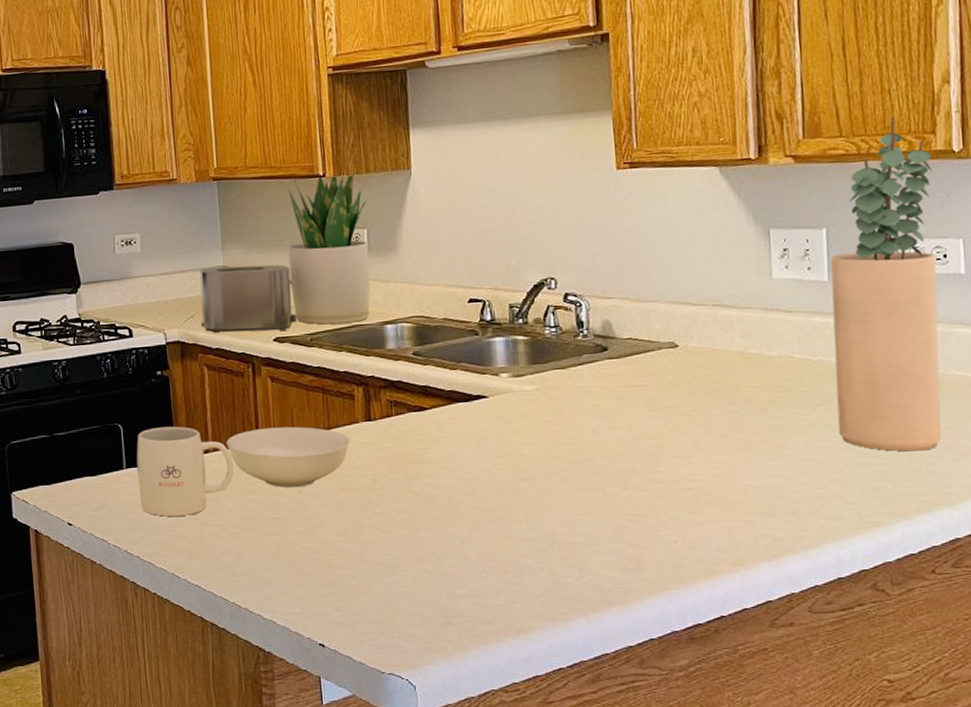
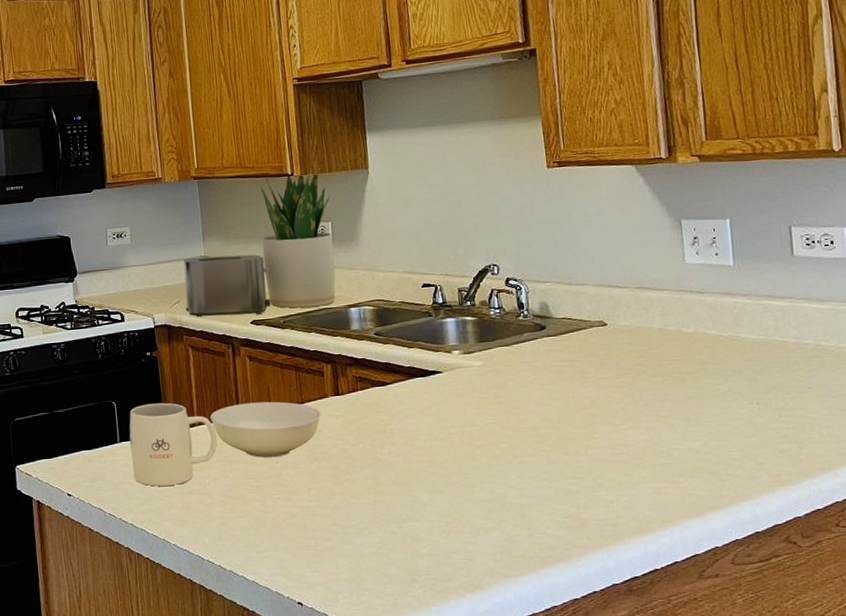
vase: present [830,117,942,452] -> none [734,121,838,417]

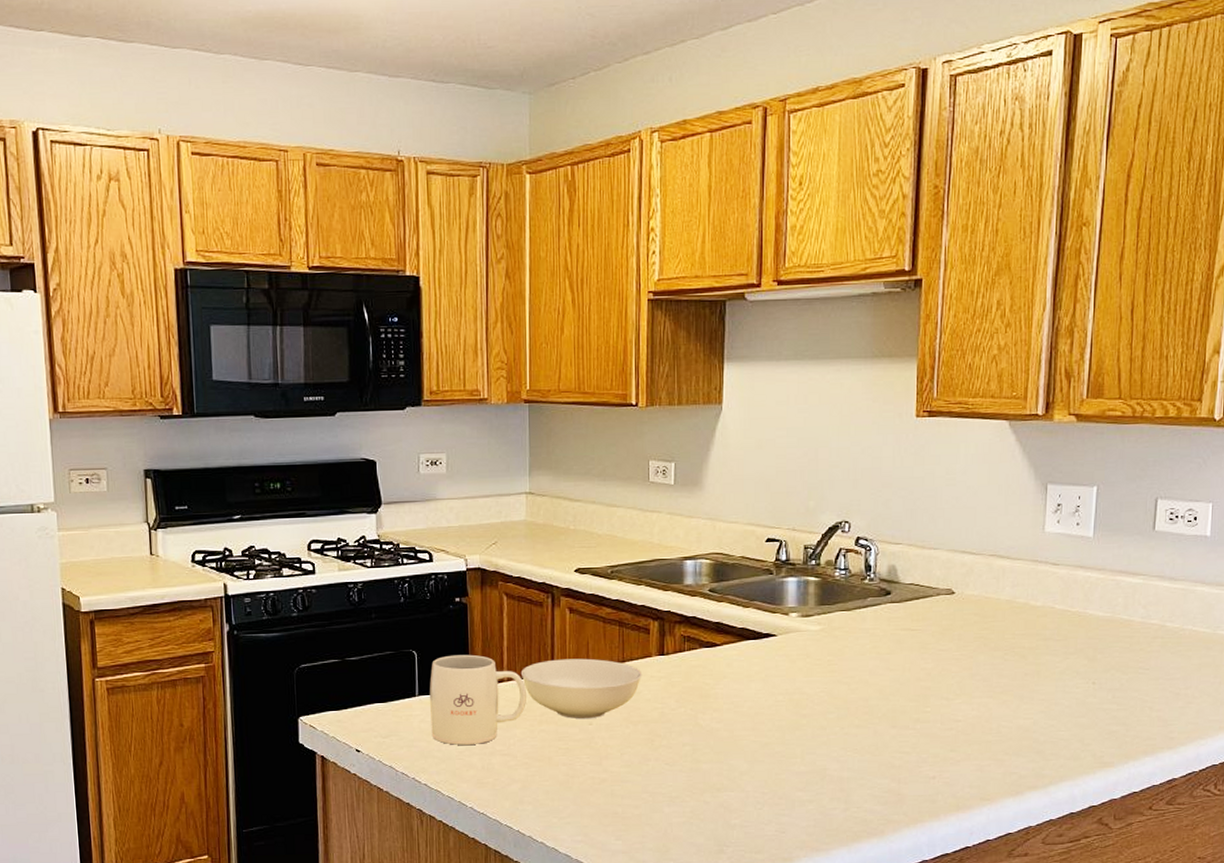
toaster: present [183,254,271,318] -> none [503,493,600,563]
planter: present [260,173,336,309] -> none [595,404,677,557]

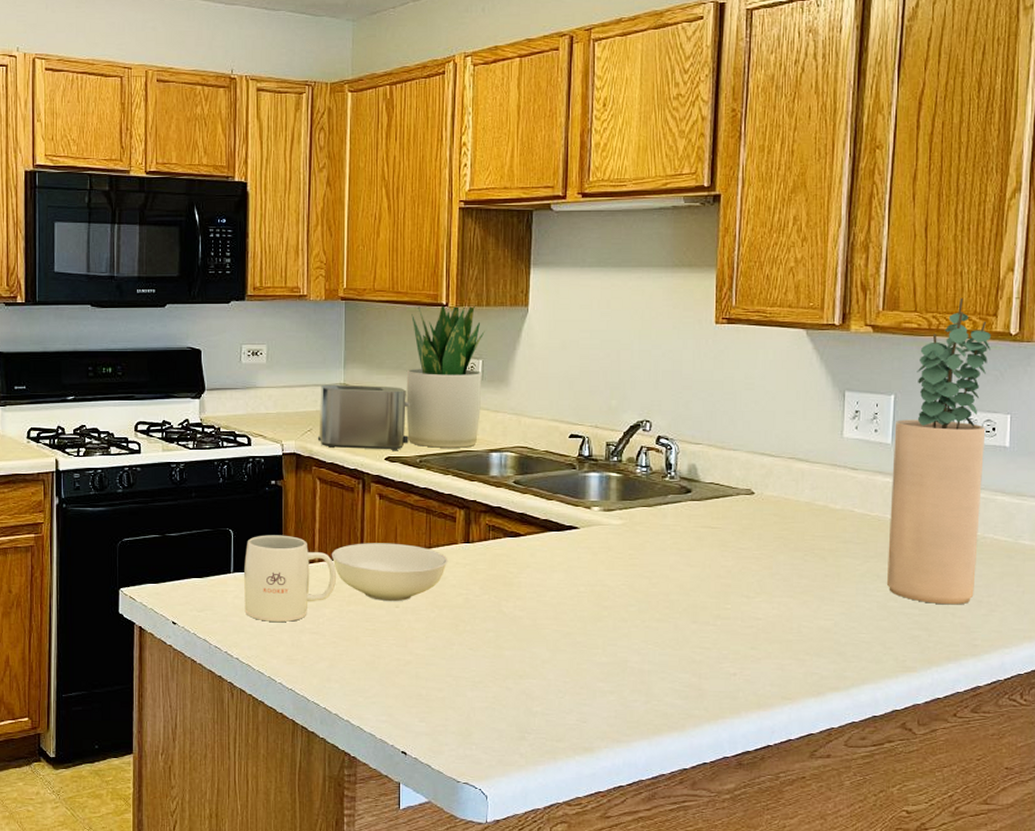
toaster: none [503,493,600,563] -> present [317,384,410,451]
planter: none [595,404,677,557] -> present [406,304,485,448]
vase: none [1085,383,1196,699] -> present [886,298,992,605]

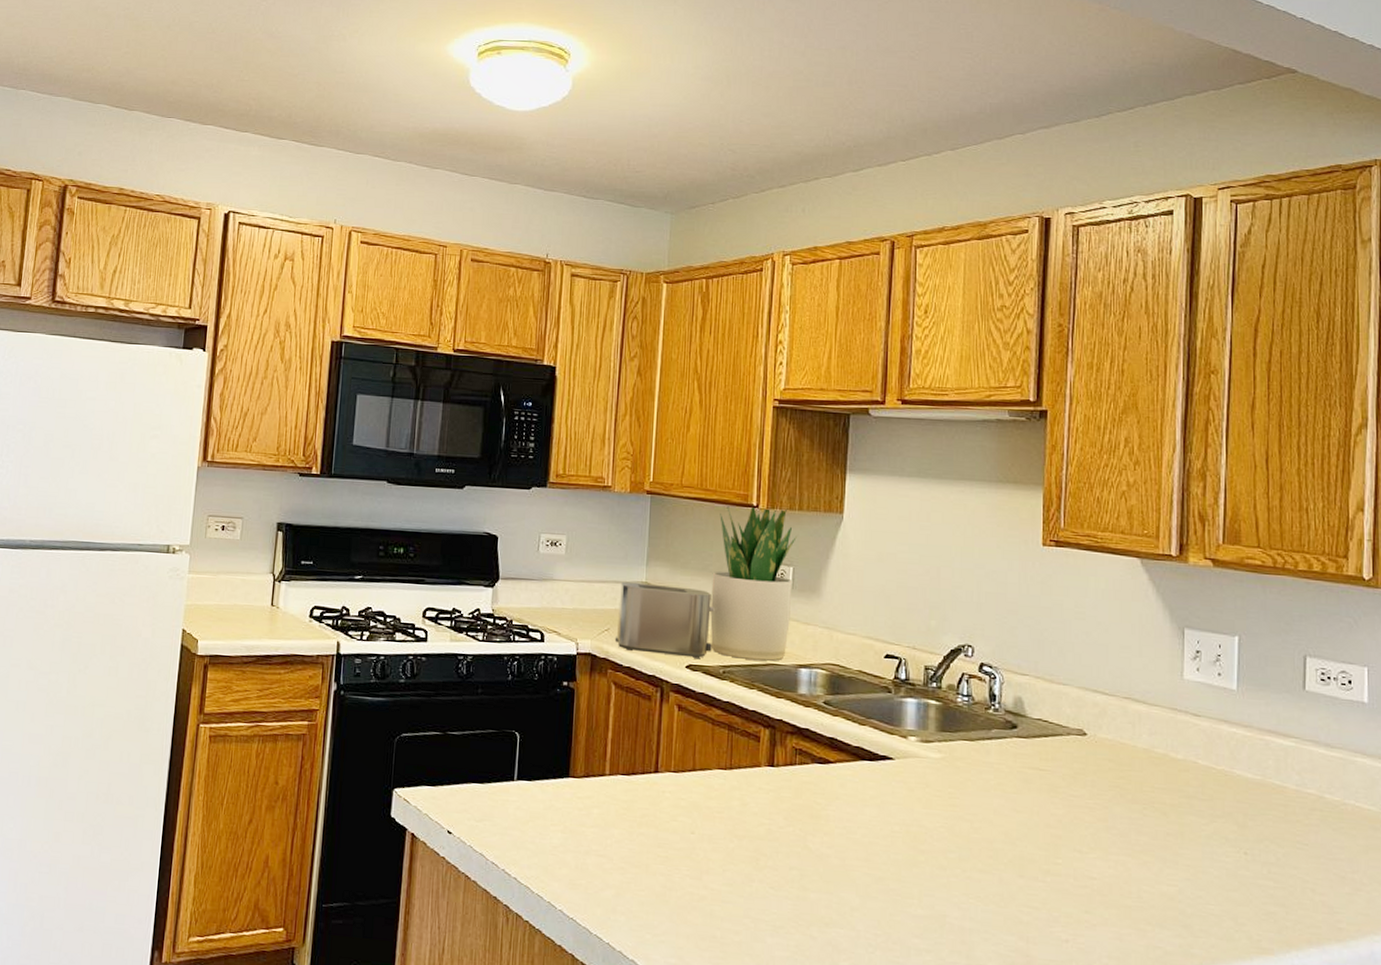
mug: present [243,535,337,622] -> none [526,741,629,841]
bowl: present [331,543,448,602] -> none [623,758,750,827]
vase: present [886,298,992,605] -> none [1236,536,1343,880]

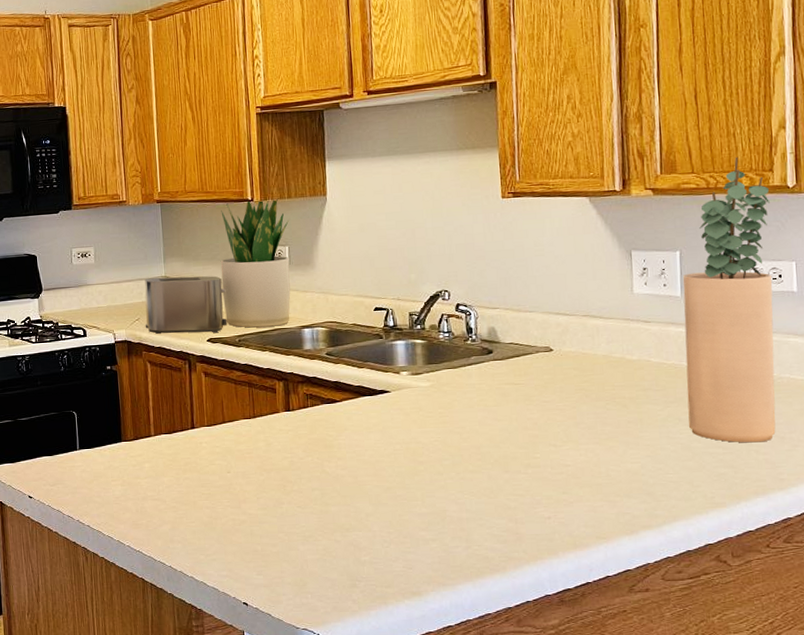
vase: none [1236,536,1343,880] -> present [682,157,776,443]

